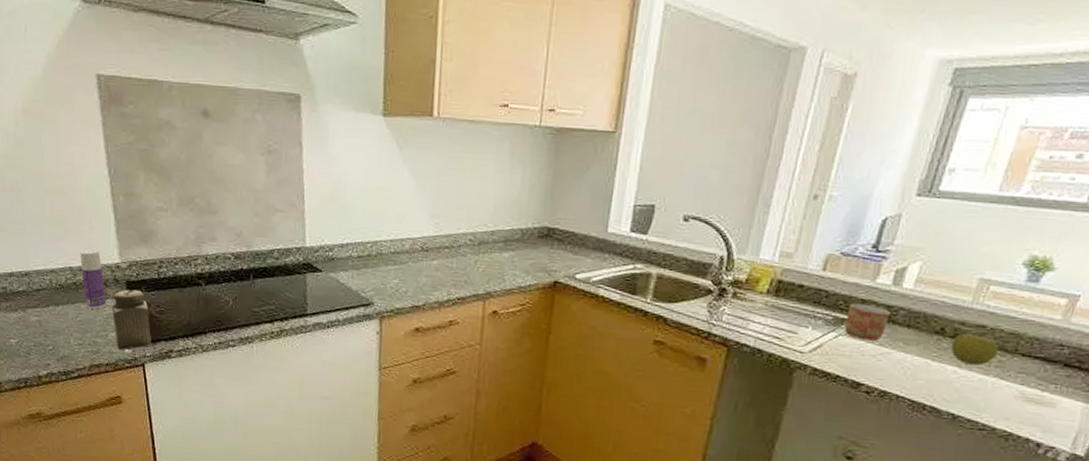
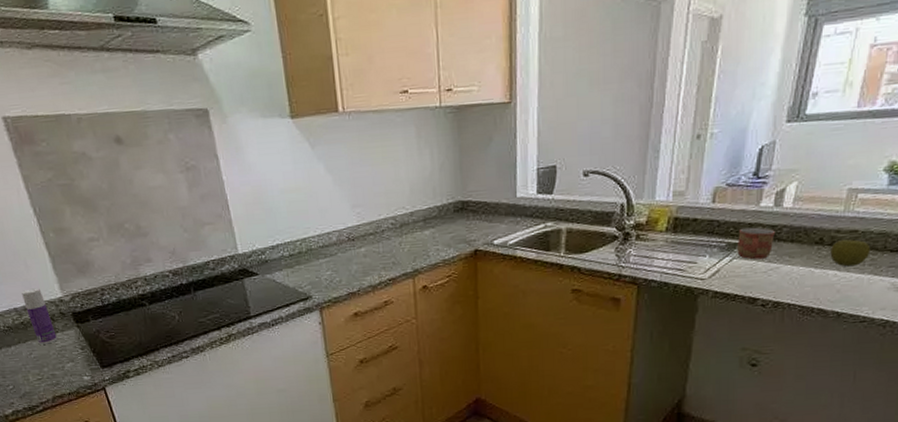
salt shaker: present [111,289,151,350] -> none [62,319,108,378]

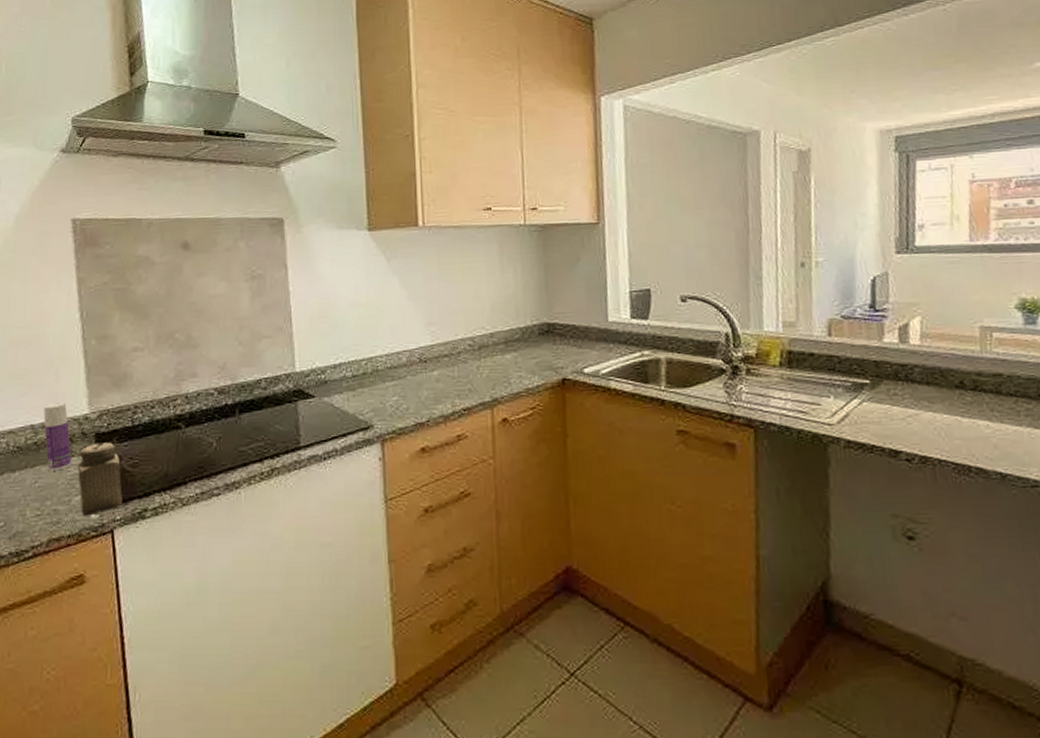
salt shaker: none [62,319,108,378] -> present [77,442,122,516]
mug: present [737,227,775,260] -> none [864,365,907,404]
apple: present [830,239,871,267] -> none [975,384,1024,417]

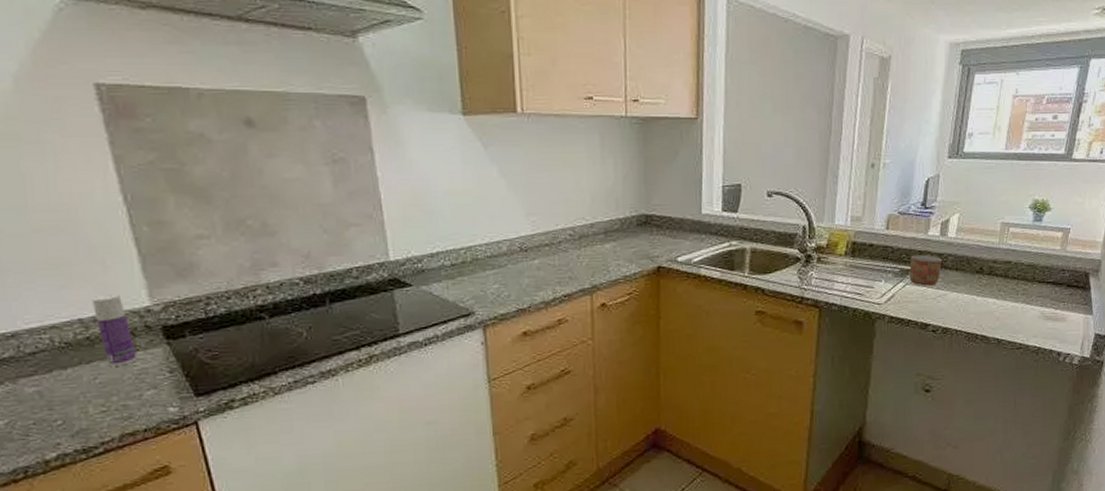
salt shaker: present [77,442,122,516] -> none [144,335,204,410]
mug: none [864,365,907,404] -> present [910,254,942,286]

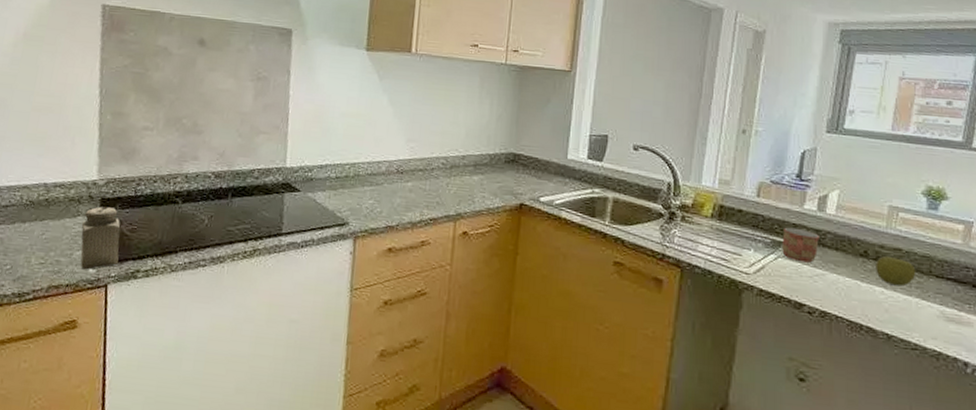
bottle: present [92,294,137,366] -> none [55,166,79,227]
salt shaker: none [144,335,204,410] -> present [80,206,120,270]
apple: none [989,270,1022,295] -> present [876,256,916,287]

